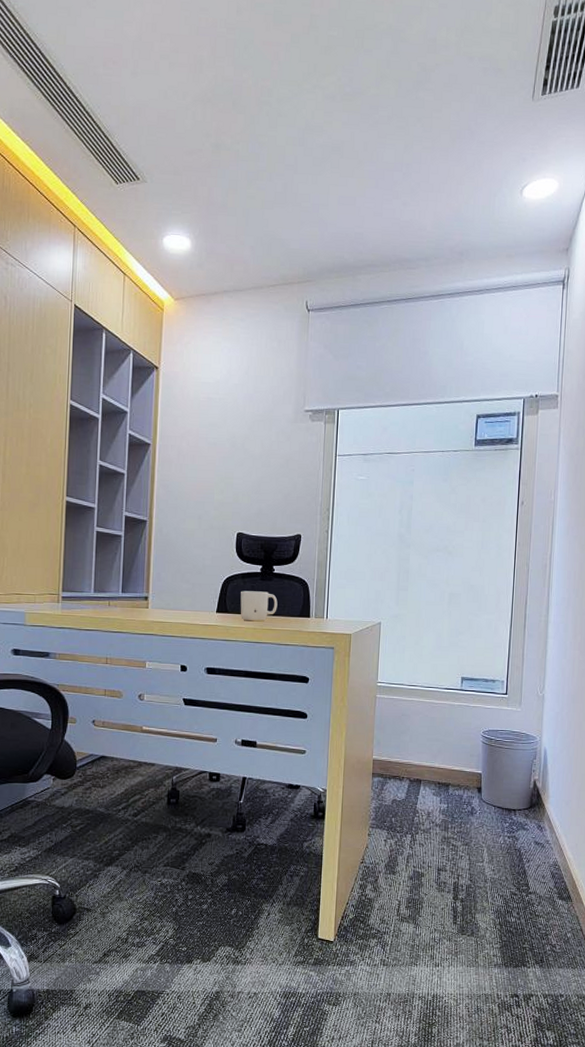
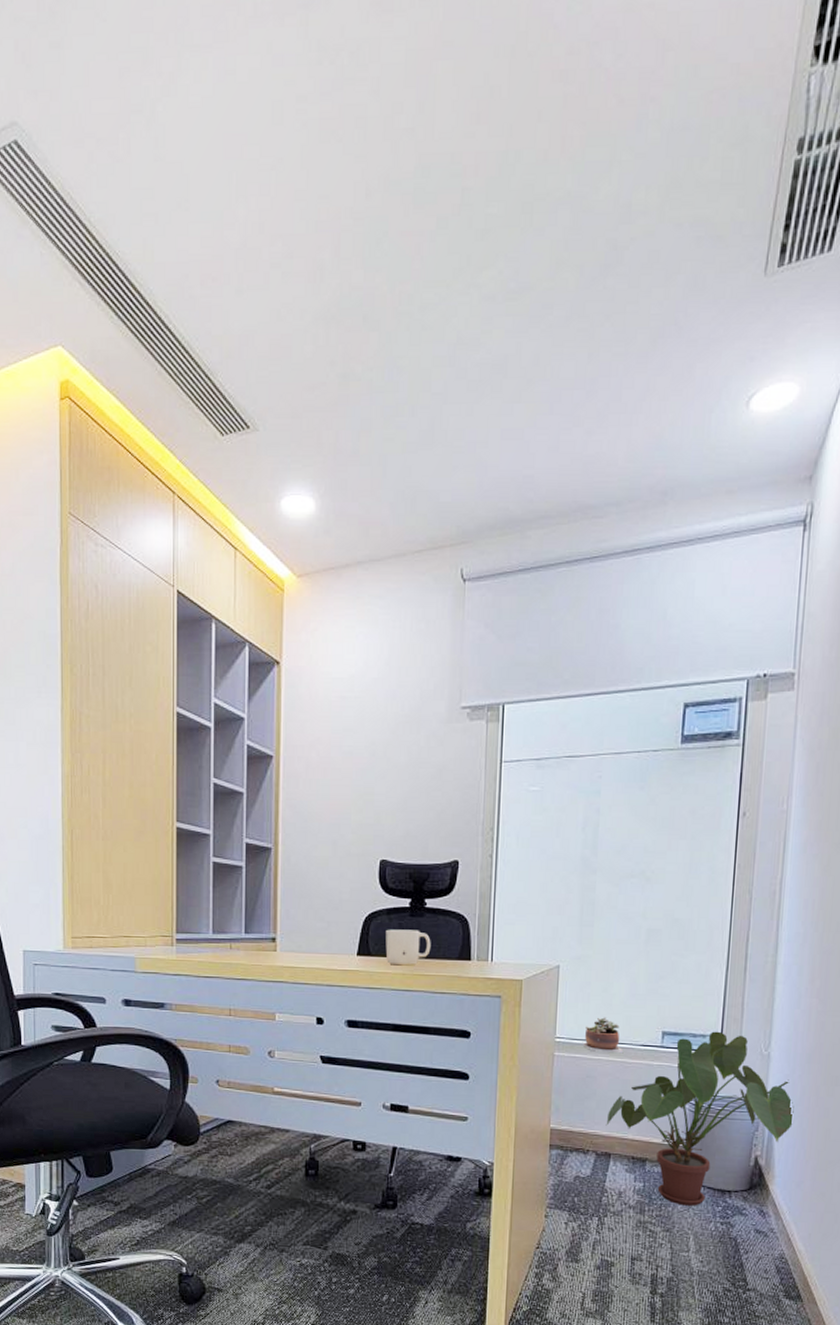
succulent plant: none [399,665,431,696] -> present [582,1017,624,1054]
house plant: none [417,677,563,823] -> present [606,1031,794,1206]

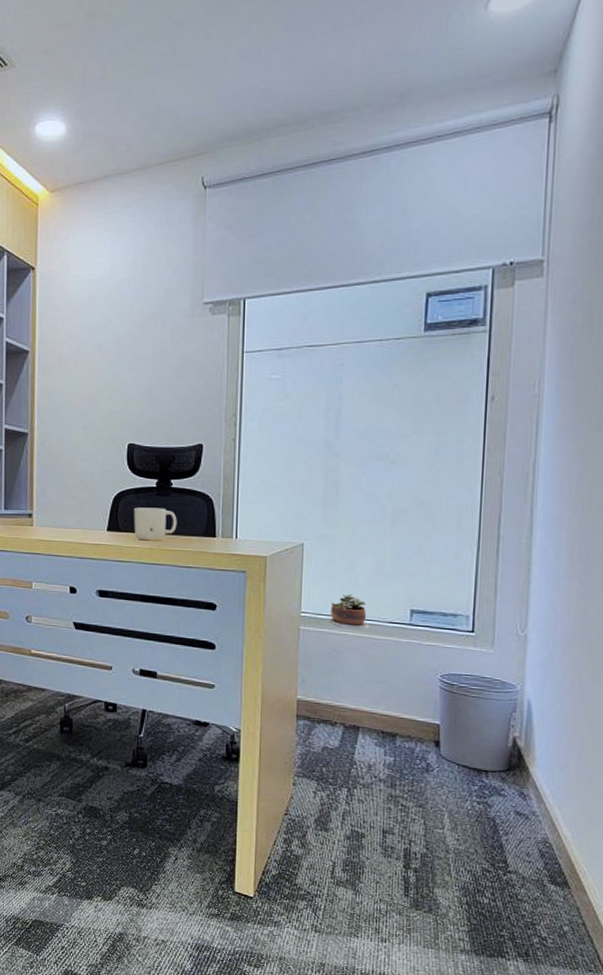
house plant: present [606,1031,794,1206] -> none [353,611,555,784]

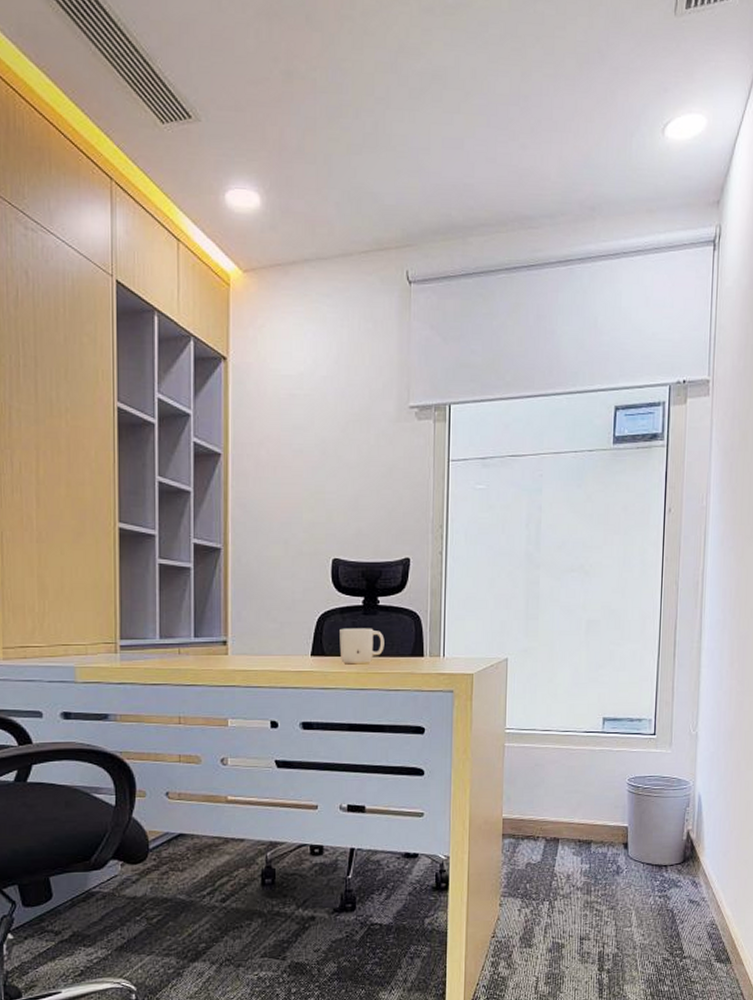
succulent plant: present [328,594,371,630] -> none [530,706,569,742]

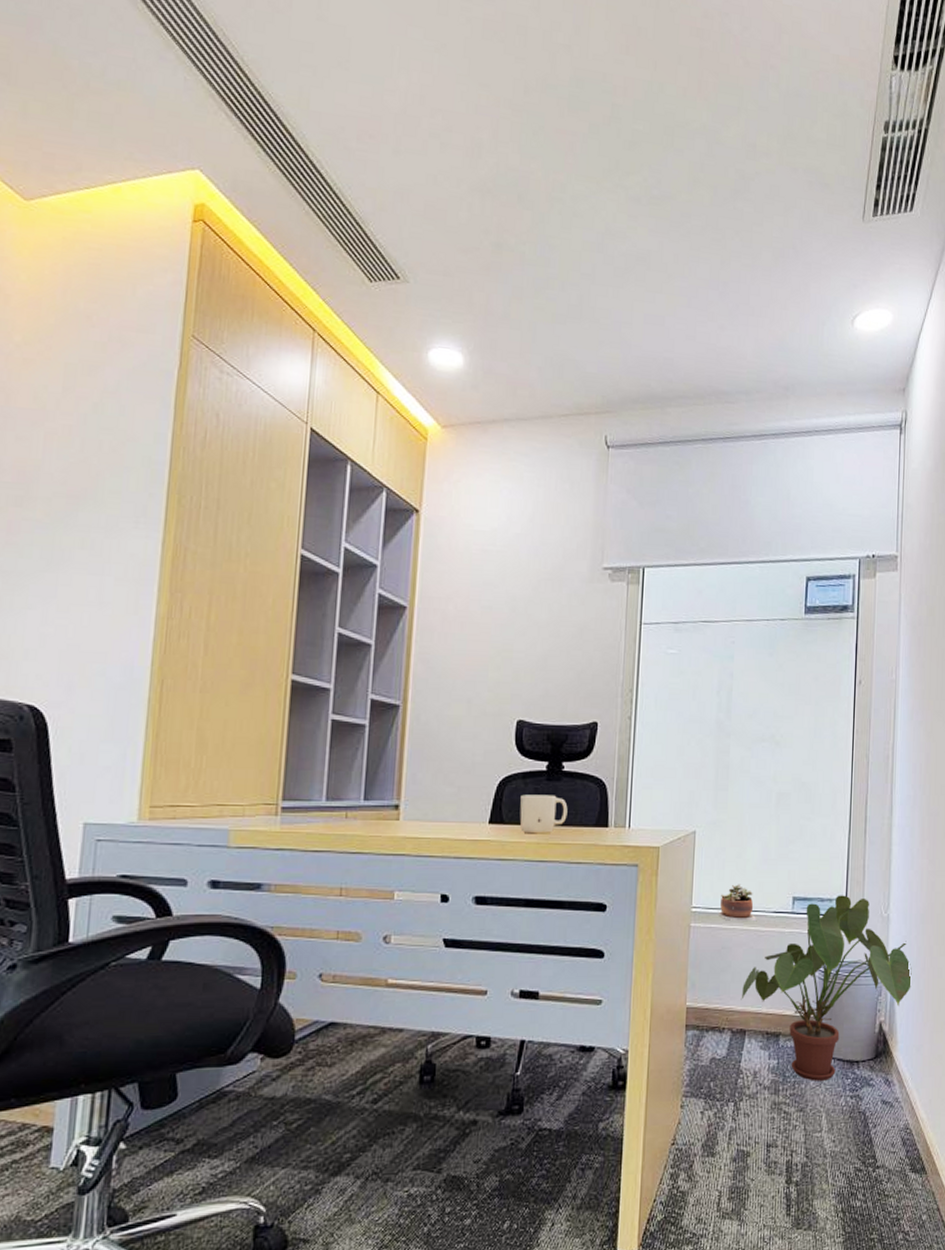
succulent plant: none [530,706,569,742] -> present [717,884,757,922]
house plant: none [554,715,720,883] -> present [741,895,912,1081]

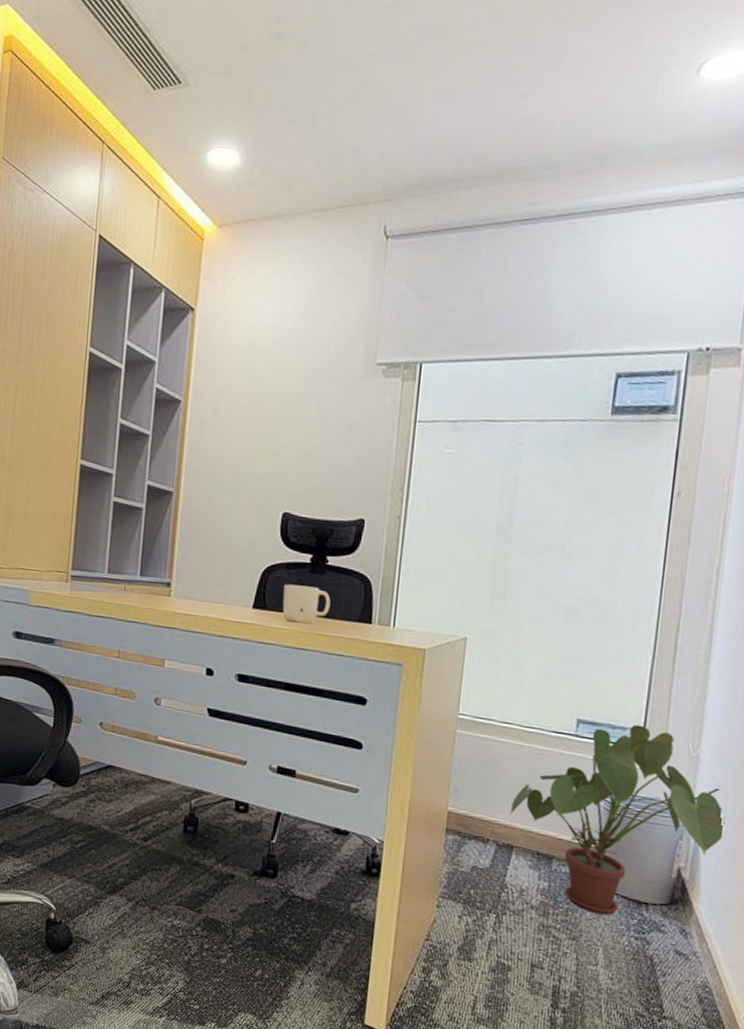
succulent plant: present [717,884,757,922] -> none [487,697,533,739]

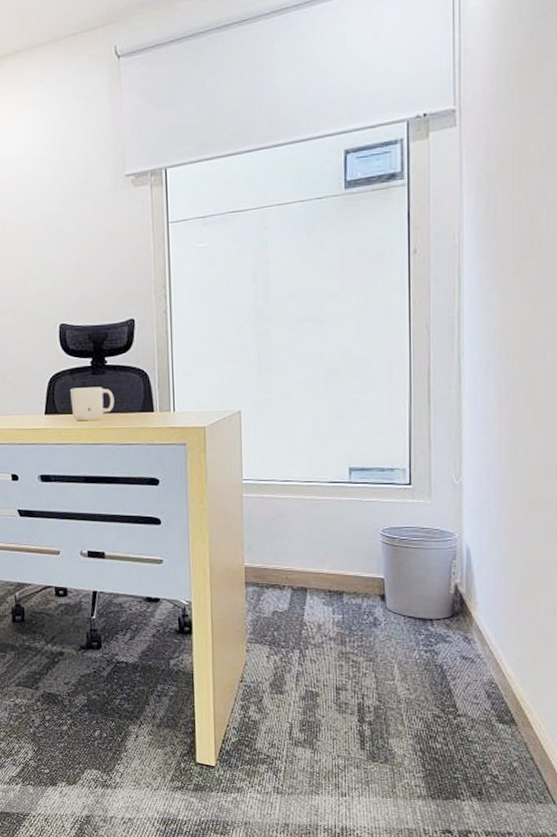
house plant: present [509,724,726,916] -> none [299,464,492,635]

